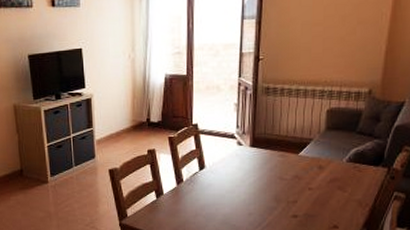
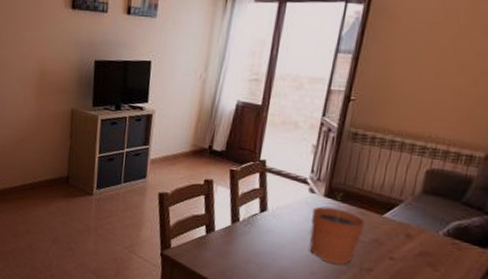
plant pot: none [242,141,286,203] -> present [309,192,366,265]

